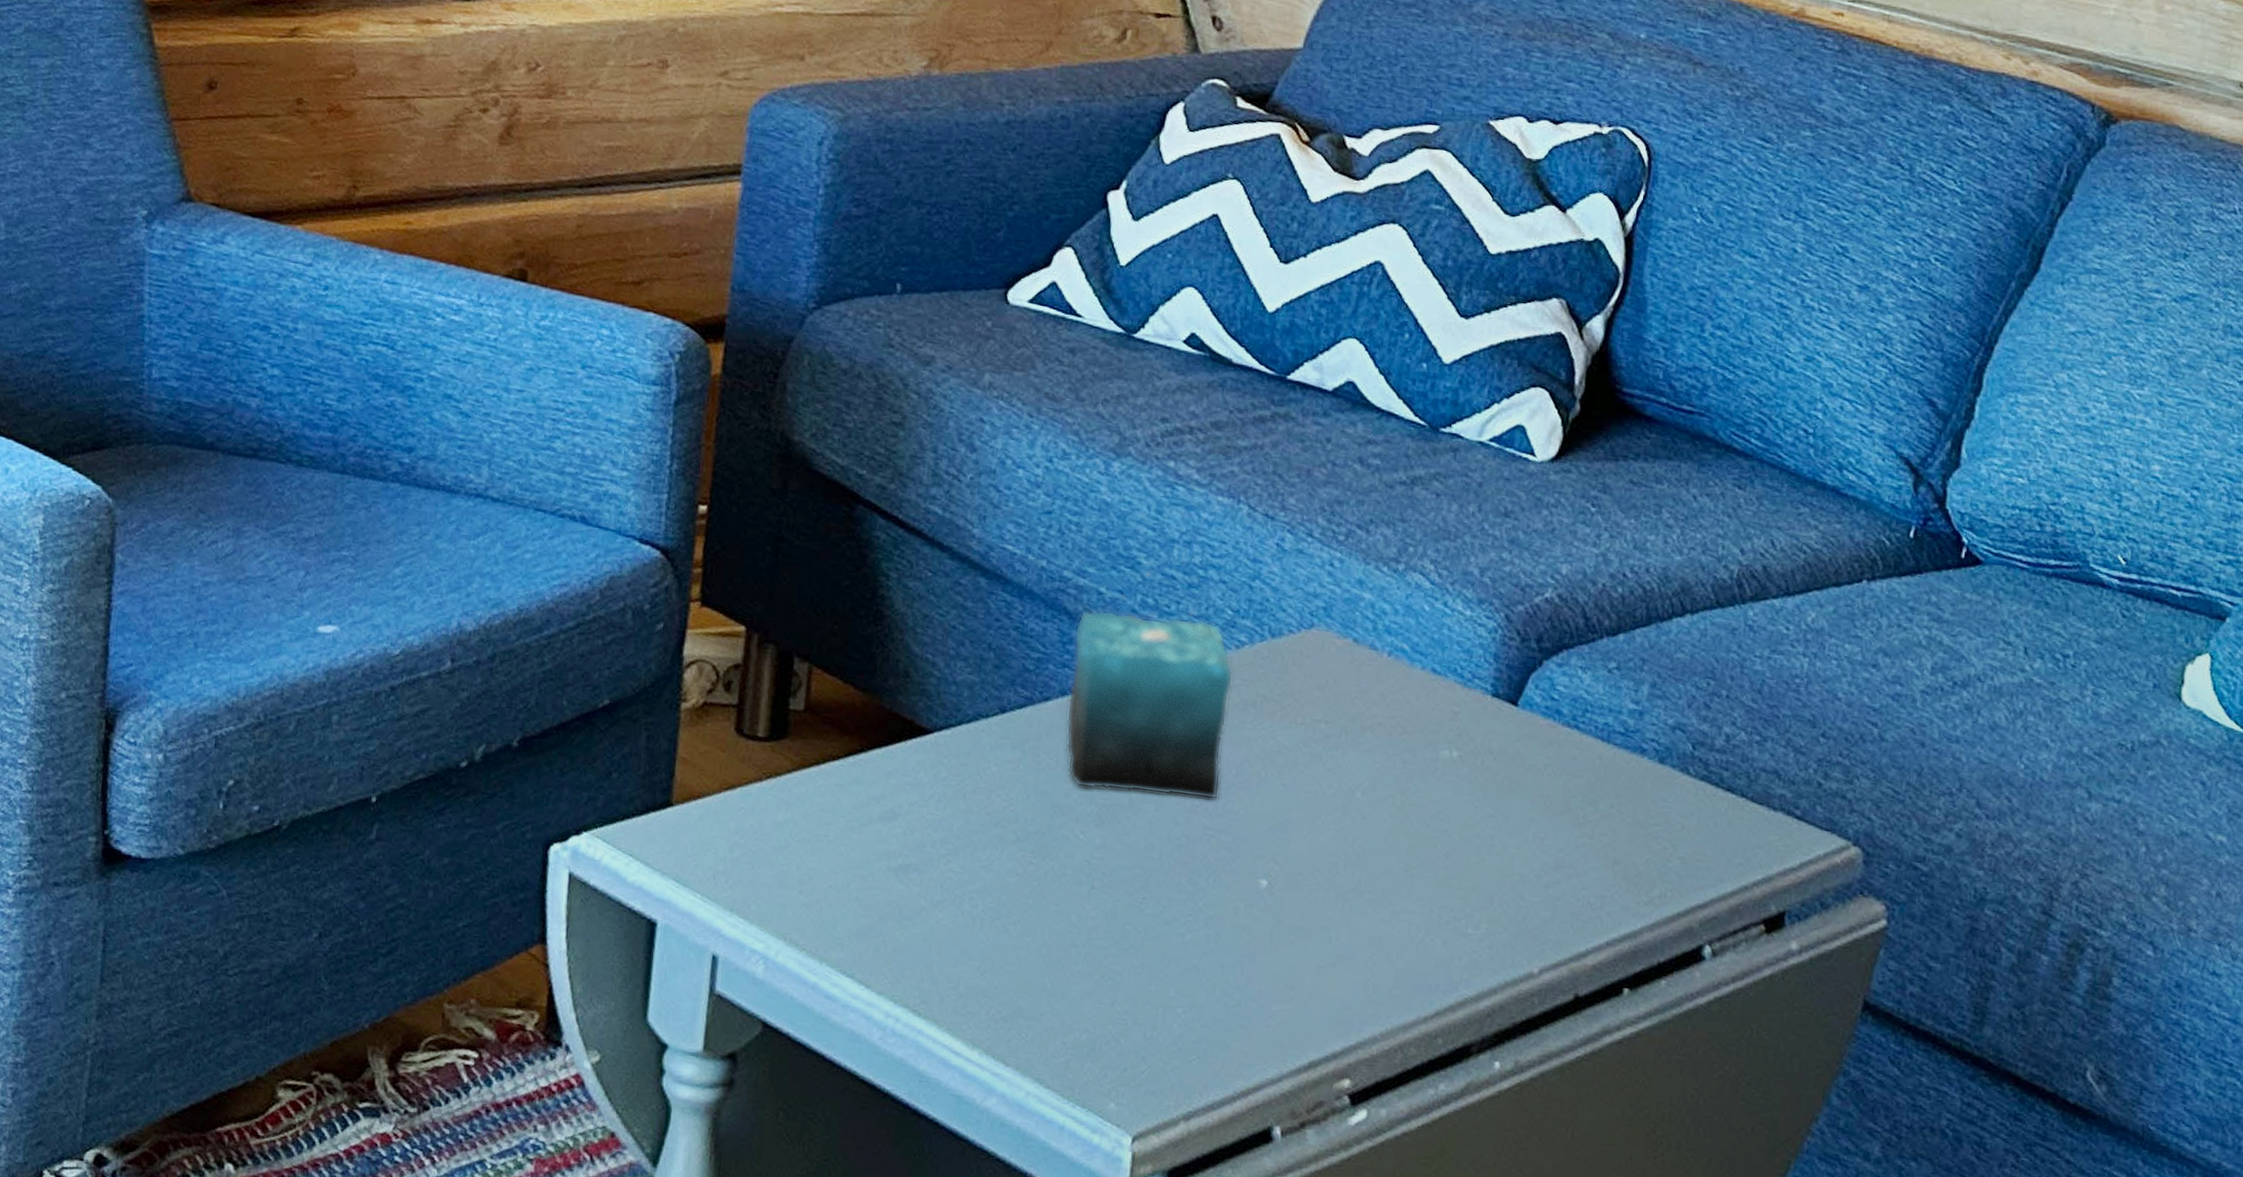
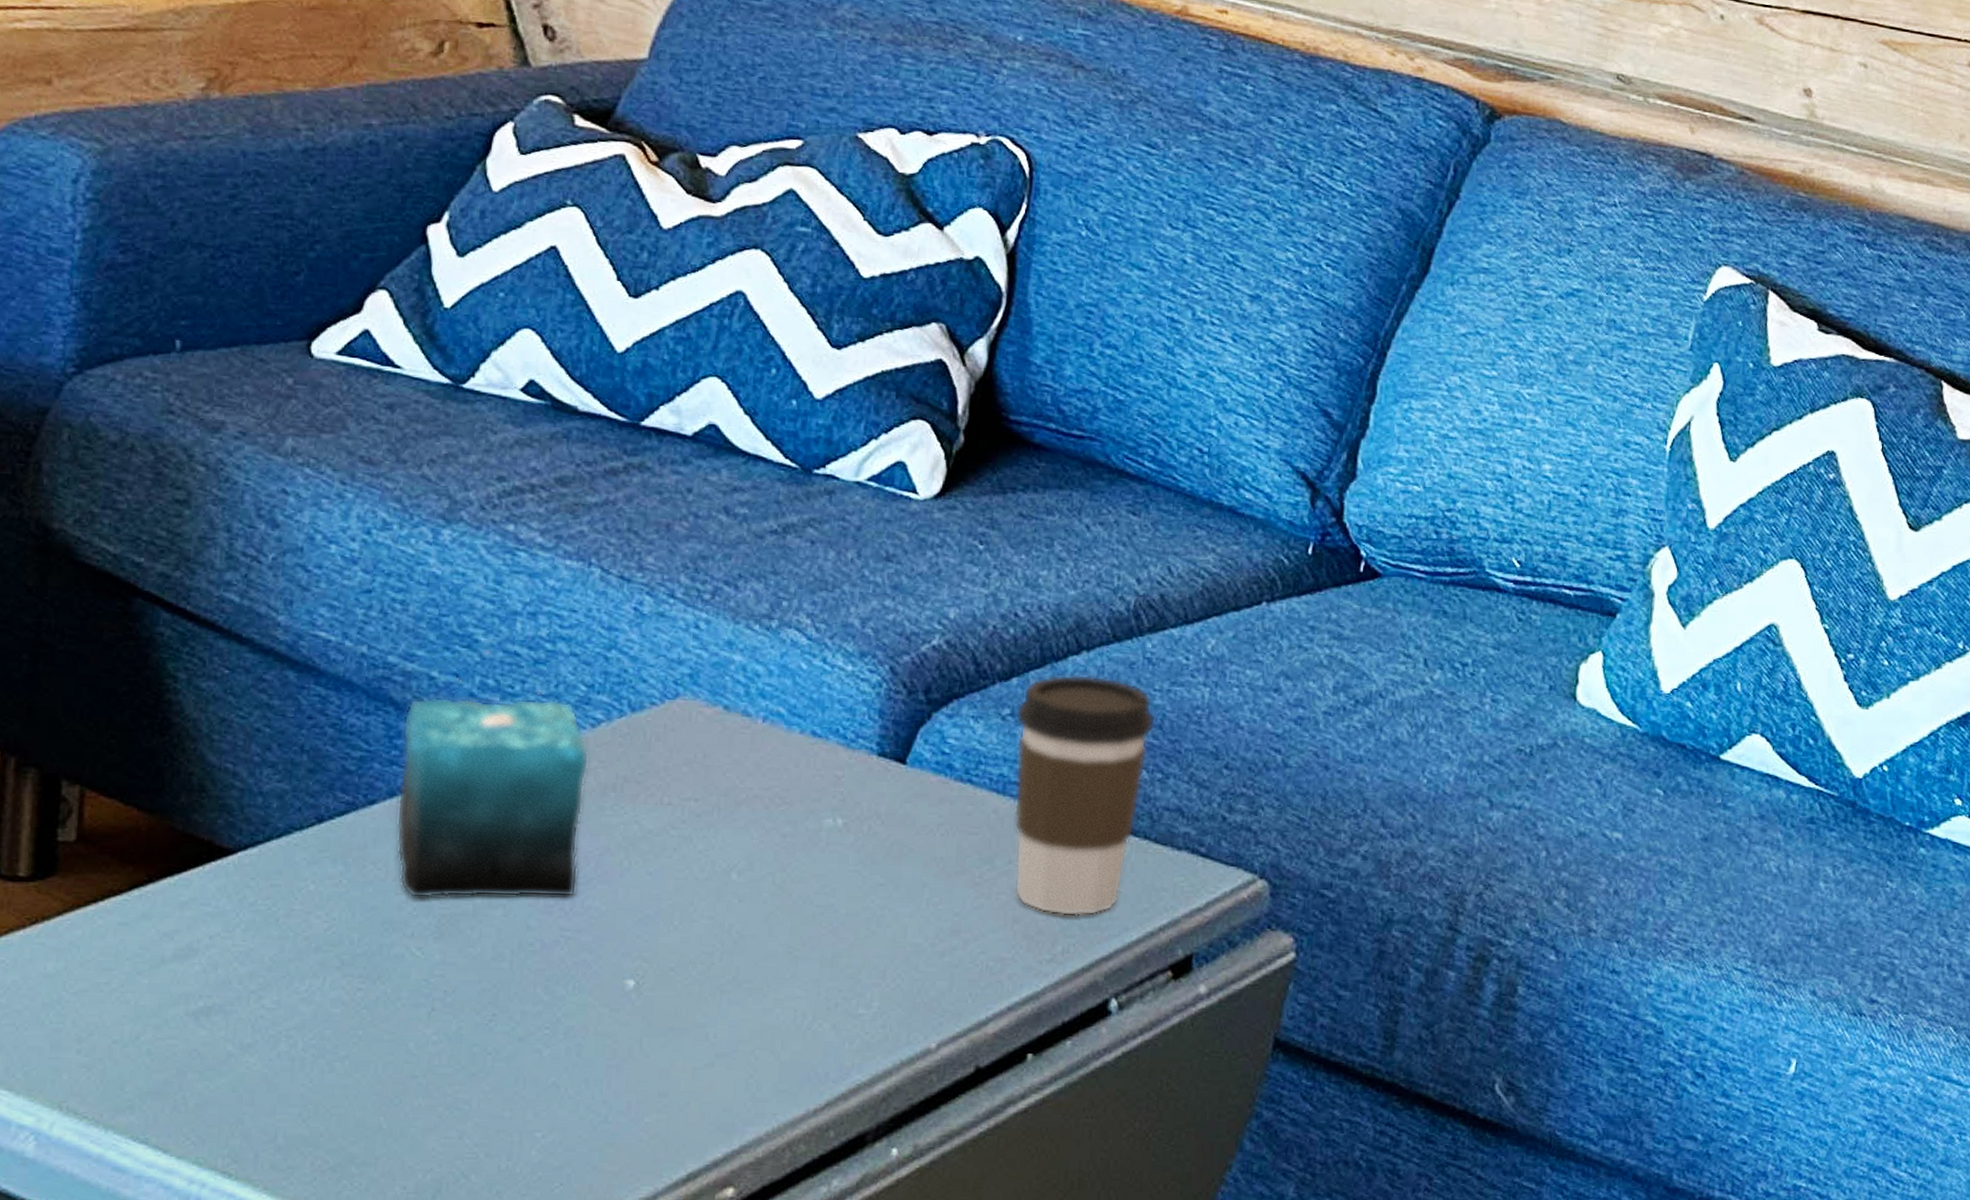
coffee cup: none [1615,634,1756,865] -> present [1014,674,1156,917]

